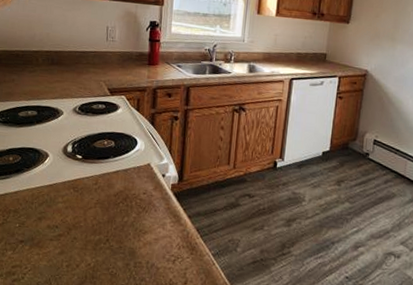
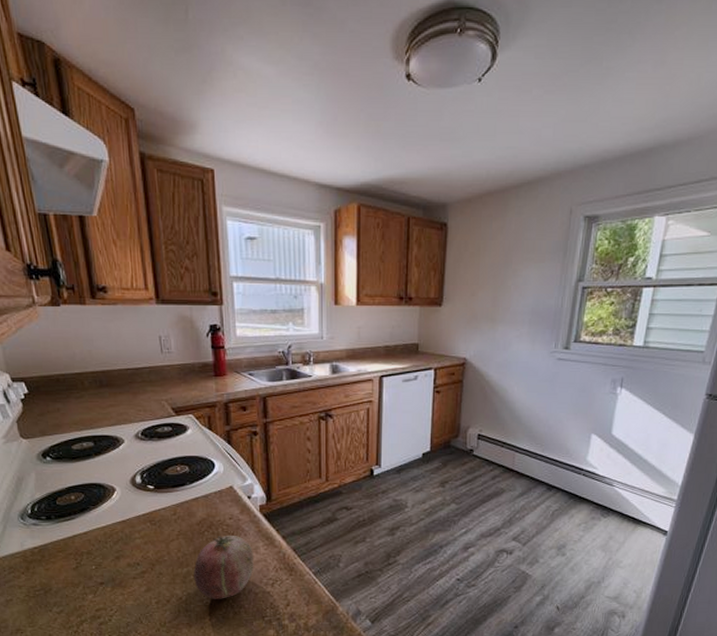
fruit: none [104,208,161,270] -> present [193,536,254,599]

